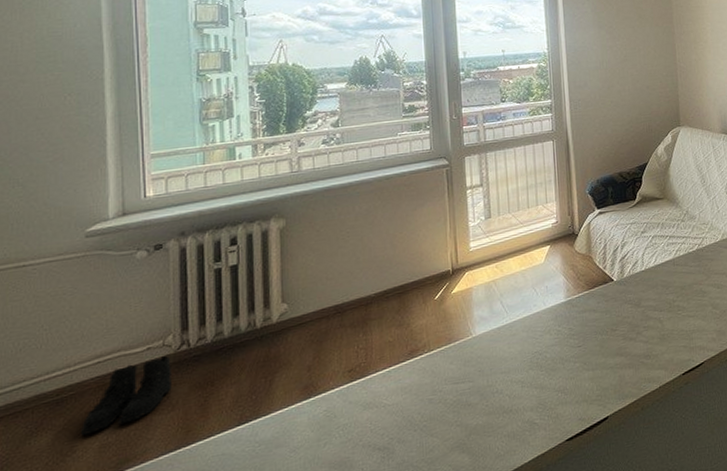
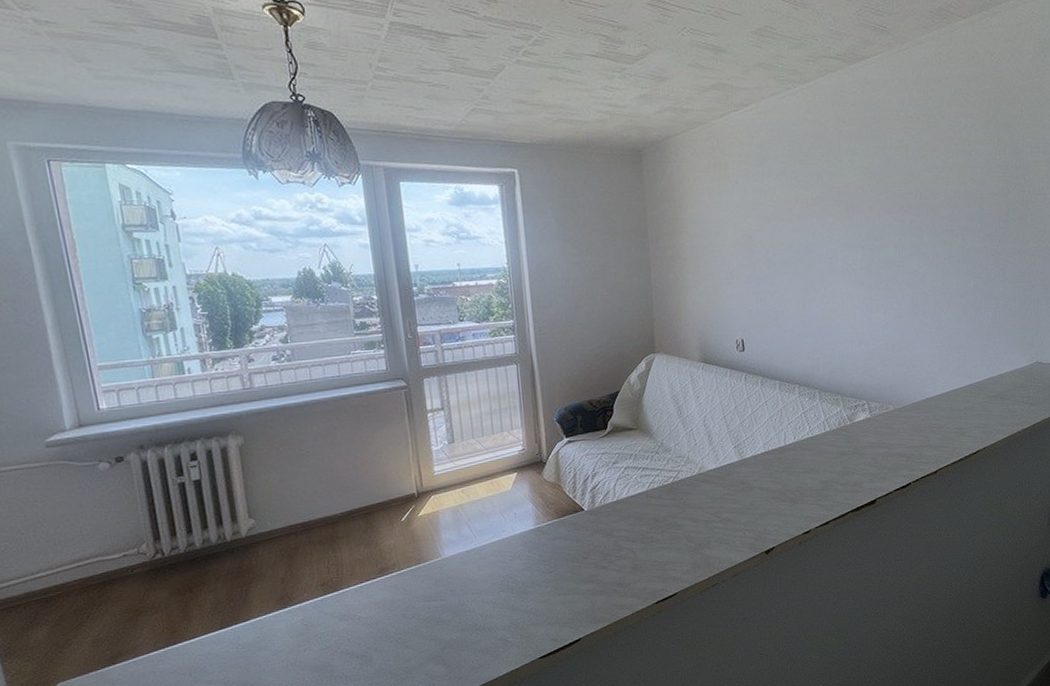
boots: present [81,356,172,435] -> none [73,563,152,631]

